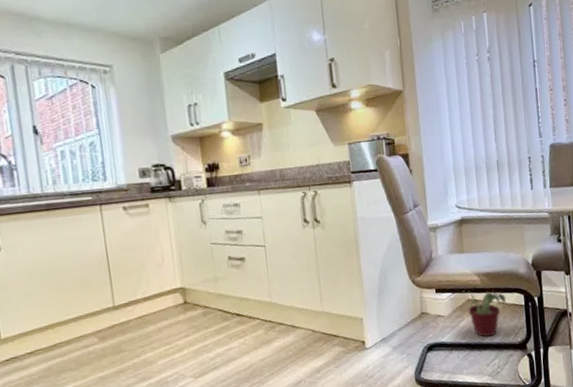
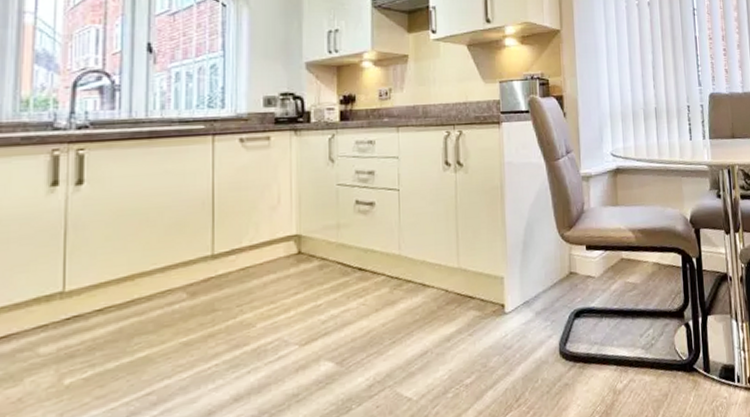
potted plant: present [460,290,507,337] -> none [613,248,663,303]

